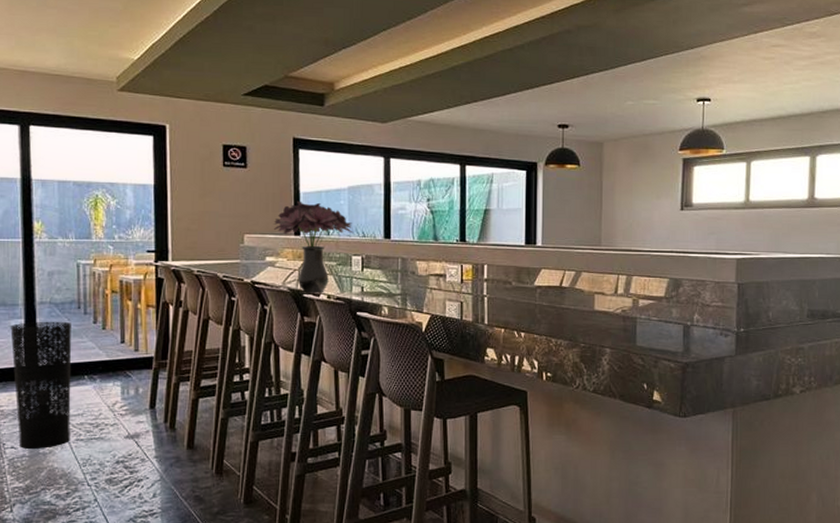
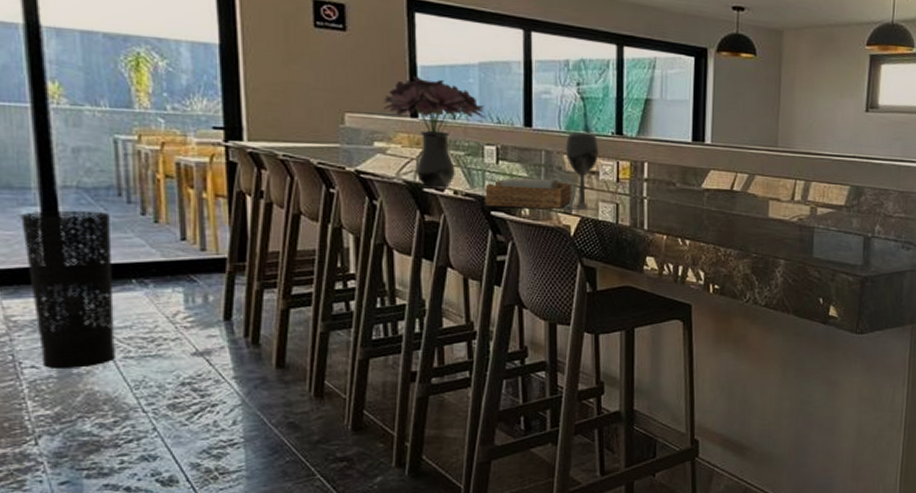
napkin holder: none [352,282,423,309] -> present [485,177,571,210]
wine glass: none [417,241,446,310] -> present [565,132,599,211]

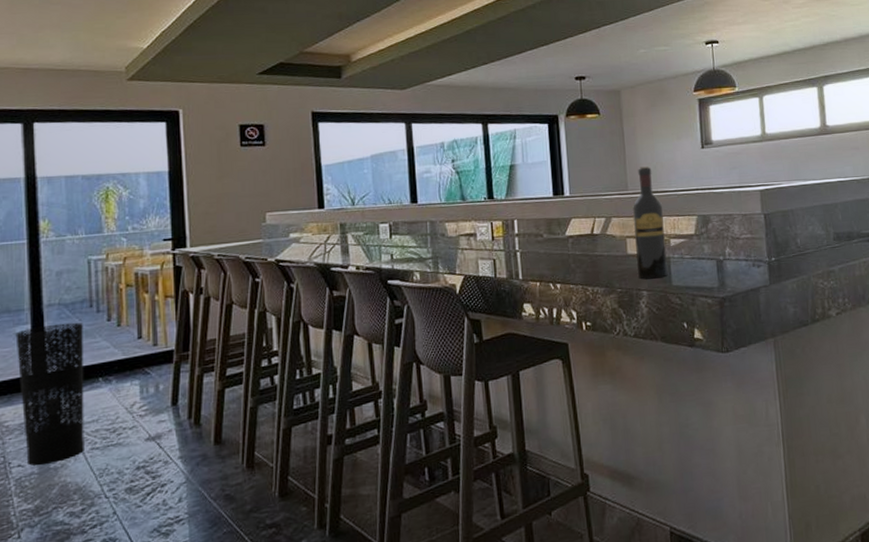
flower arrangement: present [382,75,486,188] -> none [295,173,379,267]
napkin holder: present [485,177,571,210] -> none [381,245,455,277]
wine glass: present [565,132,599,211] -> none [446,201,478,271]
wine bottle: none [776,122,813,248] -> present [633,166,668,279]

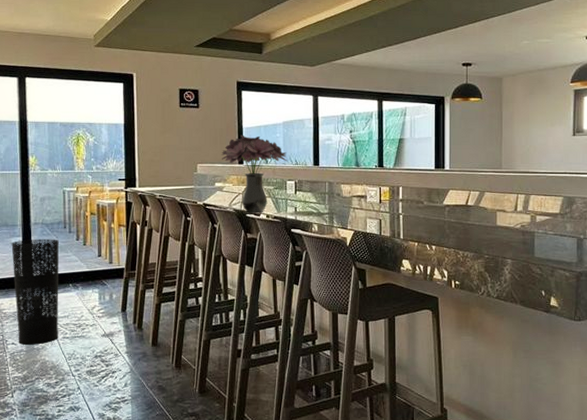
flower arrangement: none [295,173,379,267] -> present [221,134,288,213]
wine bottle: present [633,166,668,279] -> none [504,149,531,249]

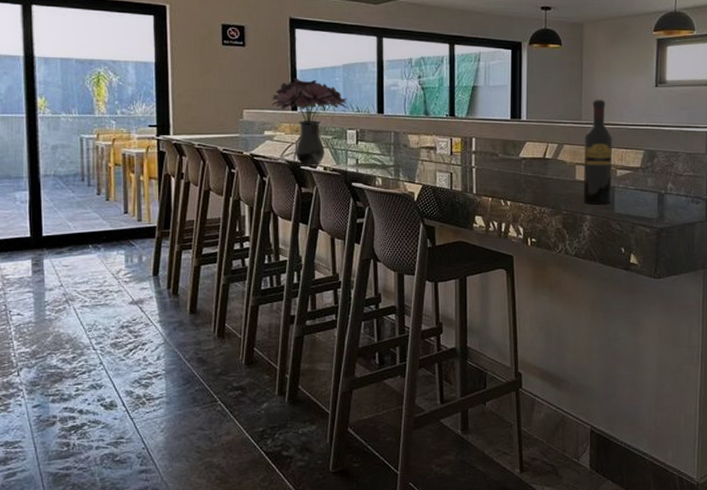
umbrella stand: present [11,239,59,345] -> none [15,193,76,315]
wine bottle: none [504,149,531,249] -> present [583,99,612,205]

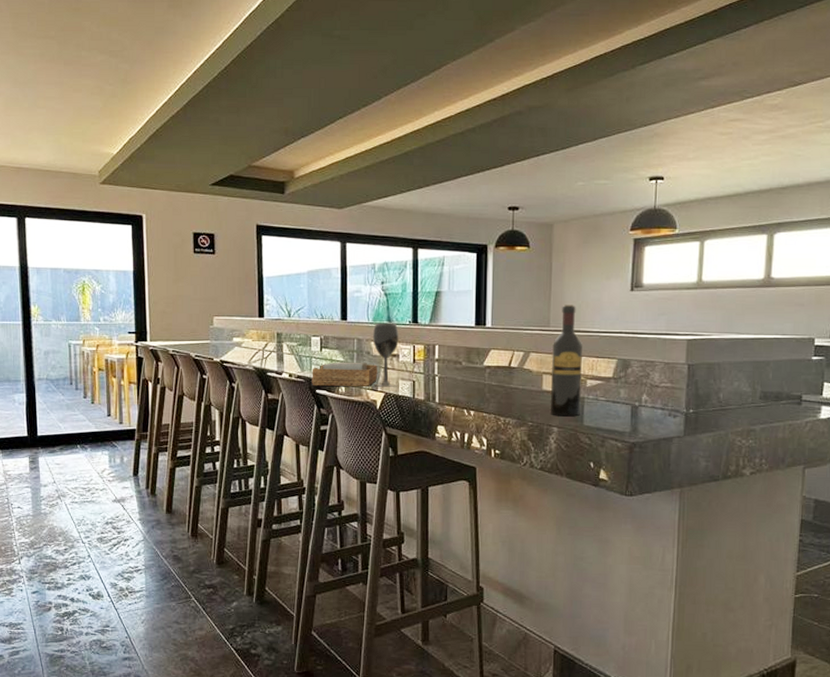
flower arrangement: present [271,78,348,165] -> none [239,284,312,372]
napkin holder: none [347,154,415,180] -> present [312,362,377,388]
wine glass: none [409,116,436,180] -> present [372,322,399,388]

